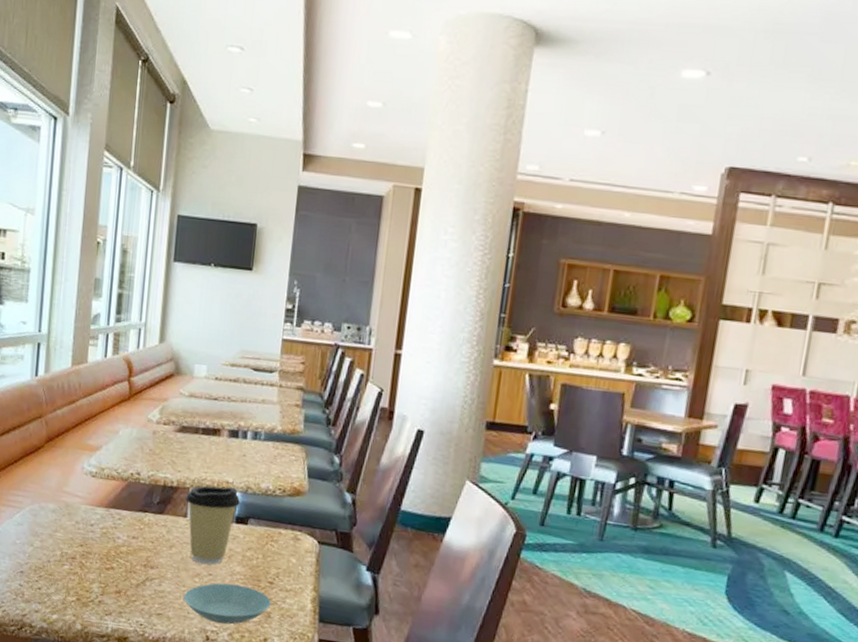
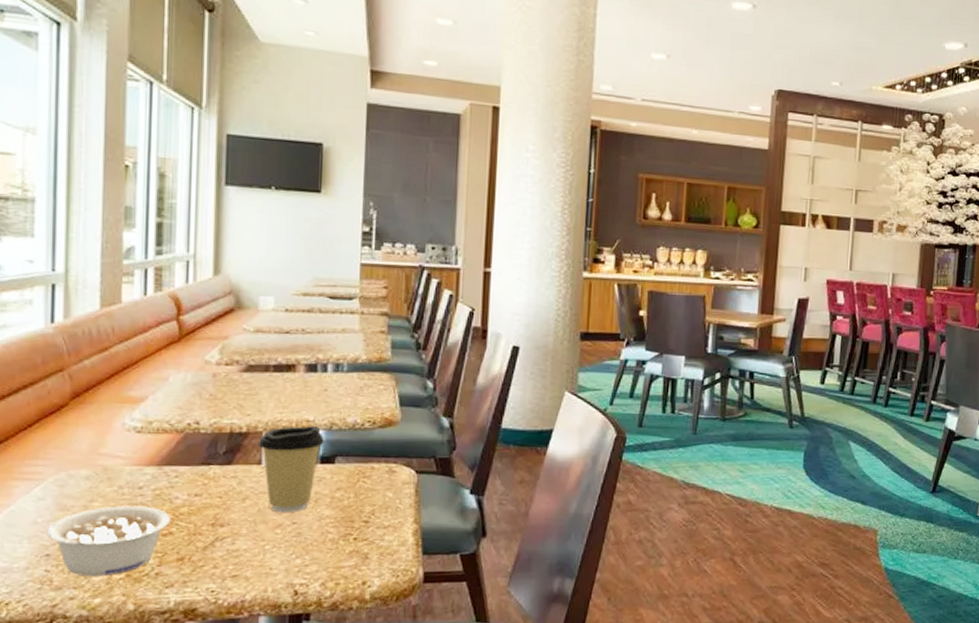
legume: none [22,538,113,597] -> present [46,506,171,577]
saucer: present [184,583,271,625] -> none [264,529,368,574]

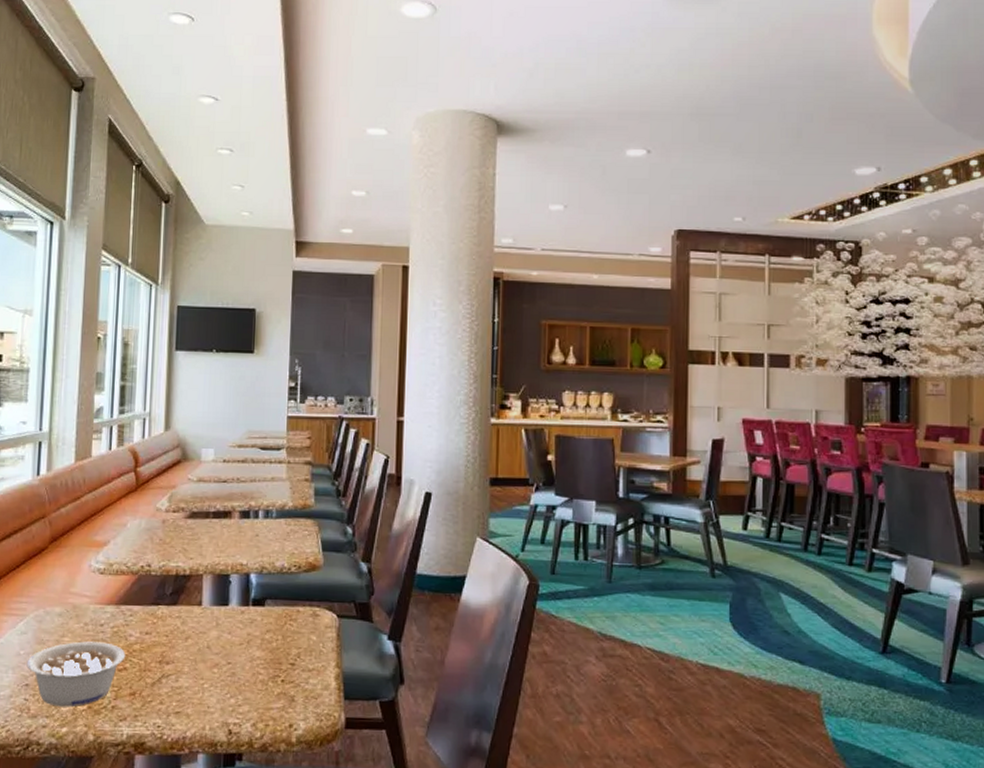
coffee cup: present [257,425,325,513] -> none [198,568,257,653]

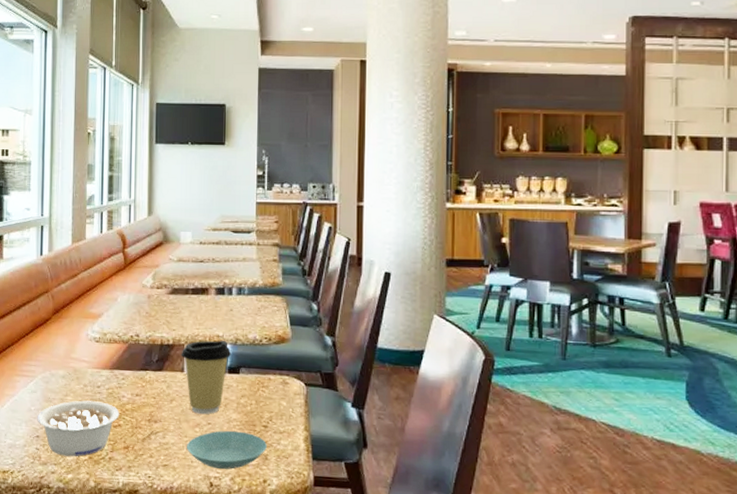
coffee cup: none [198,568,257,653] -> present [181,340,232,415]
saucer: none [203,670,294,714] -> present [187,430,267,470]

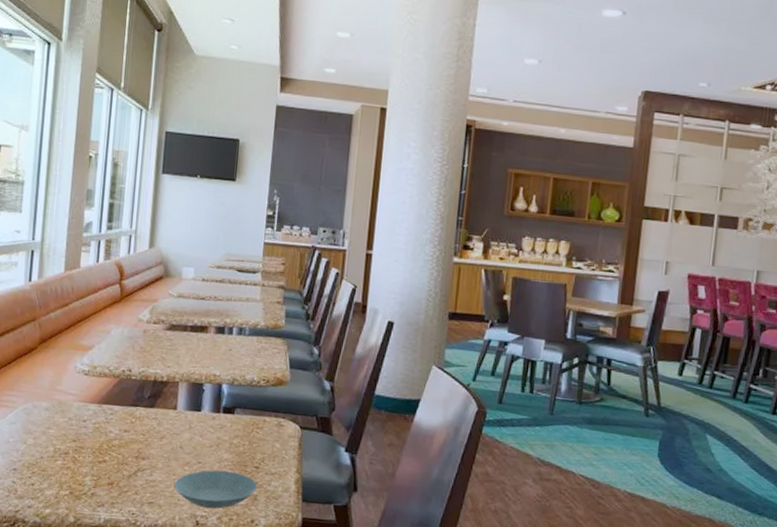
legume: present [37,400,120,457] -> none [15,434,106,492]
coffee cup: present [181,340,232,415] -> none [174,379,228,454]

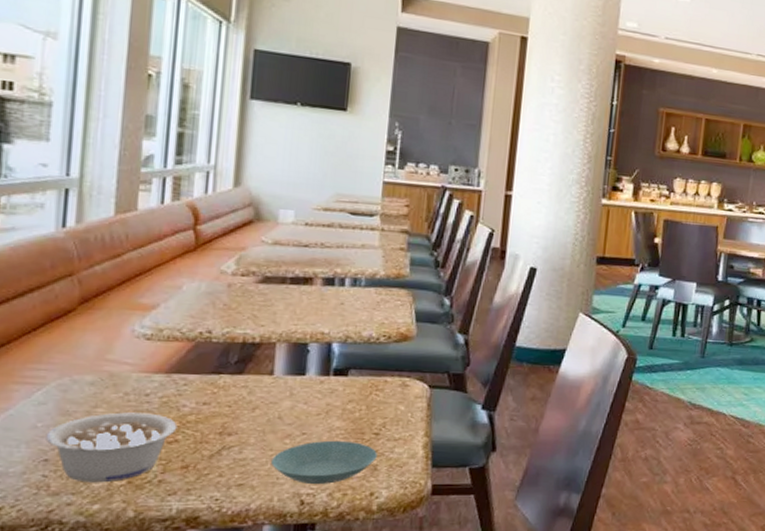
legume: none [15,434,106,492] -> present [45,412,178,483]

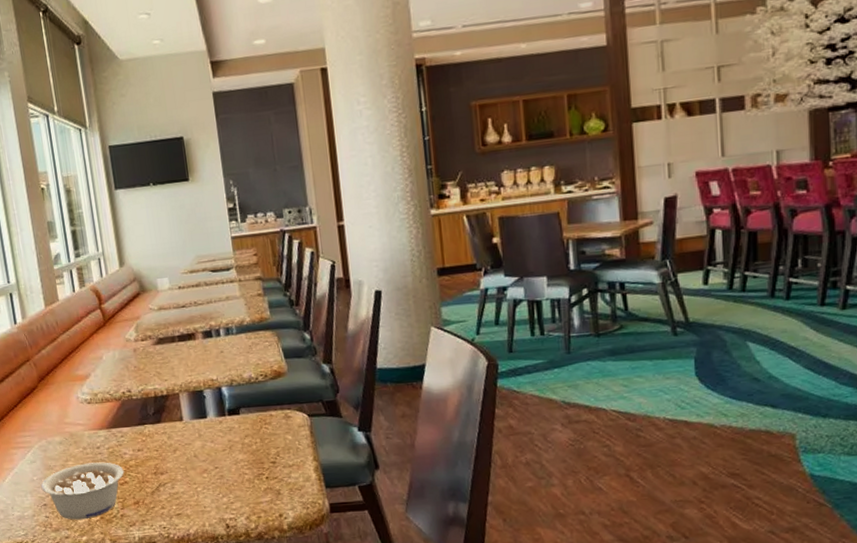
saucer: present [271,440,377,484] -> none [197,470,278,510]

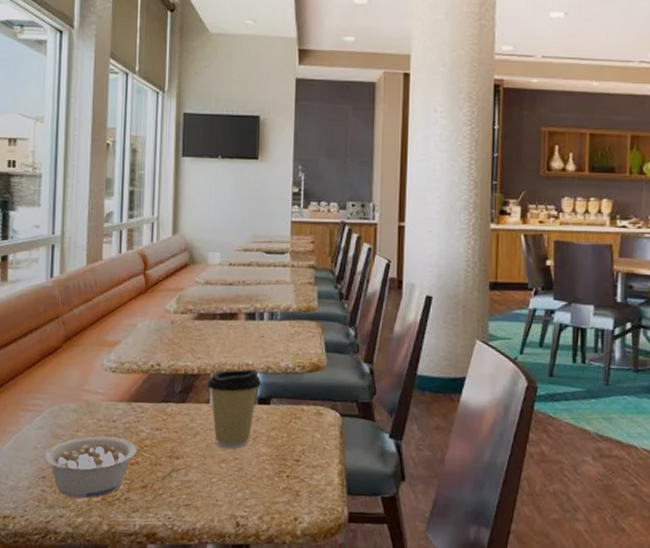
coffee cup: none [176,383,229,460] -> present [206,368,262,449]

